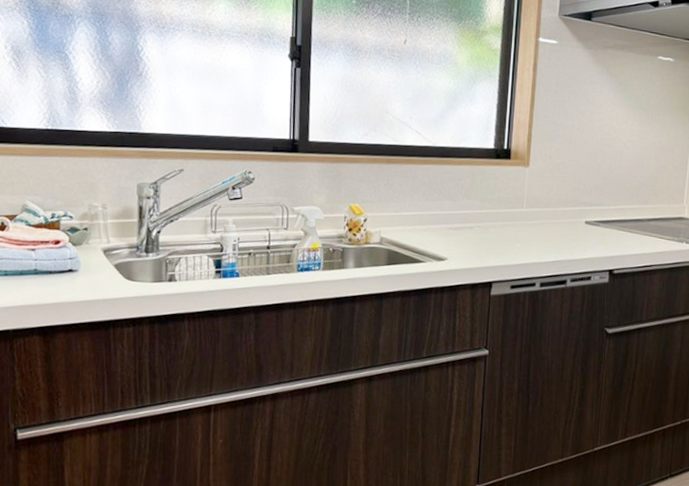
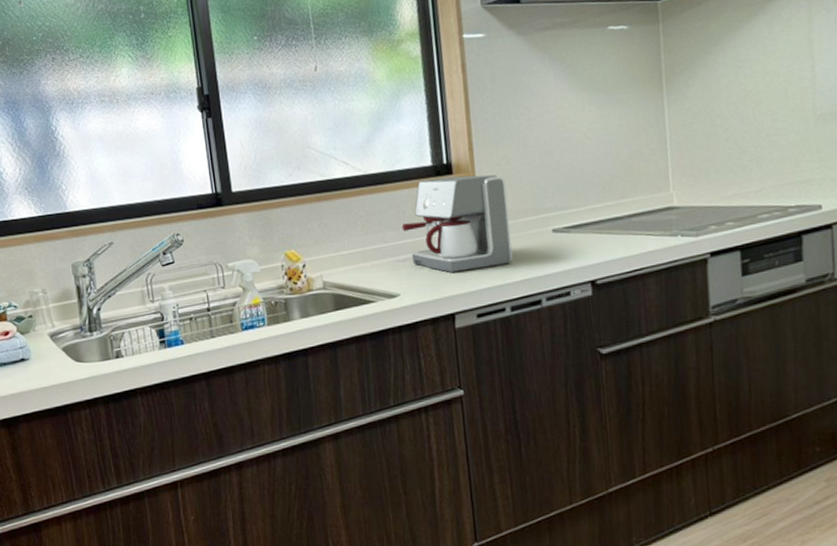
coffee maker: none [458,160,554,247] -> present [401,174,513,273]

